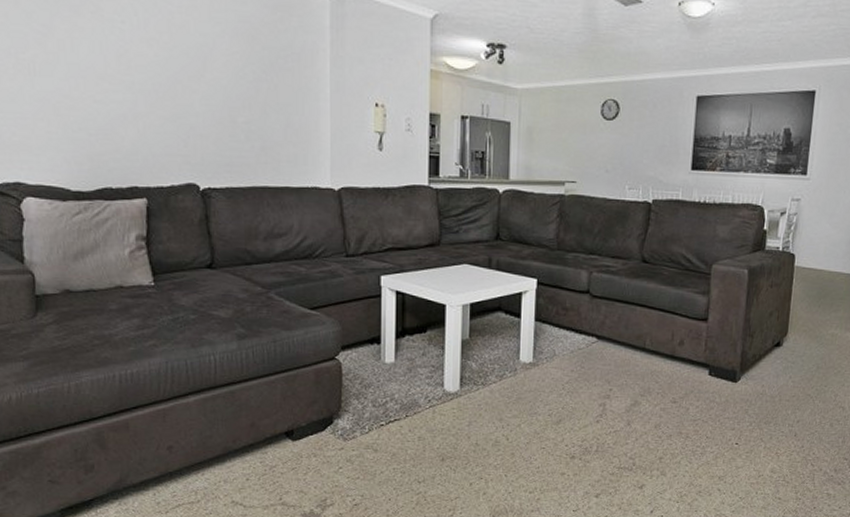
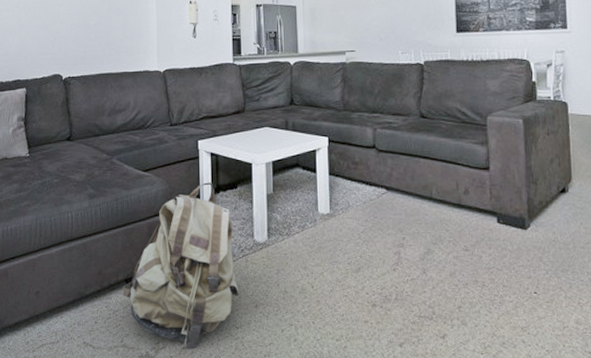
backpack: none [282,324,424,506] -> present [122,182,239,349]

